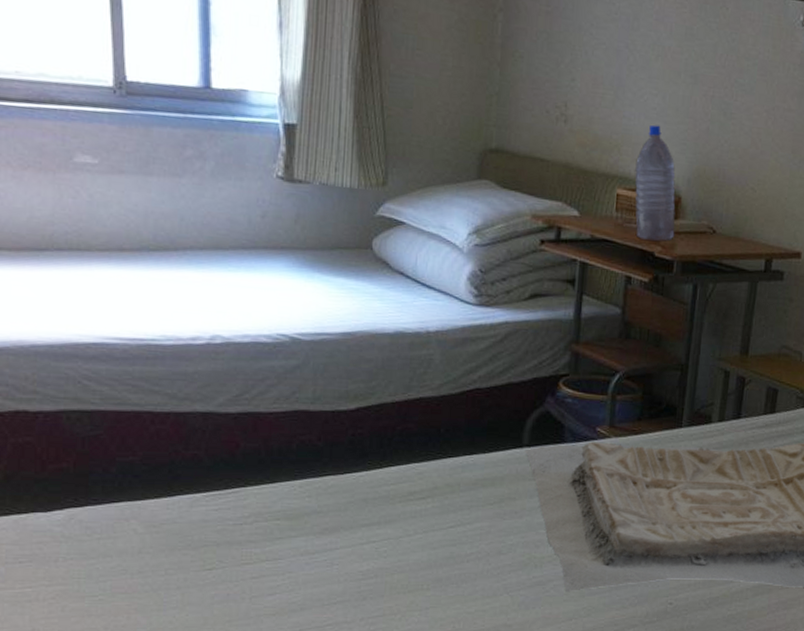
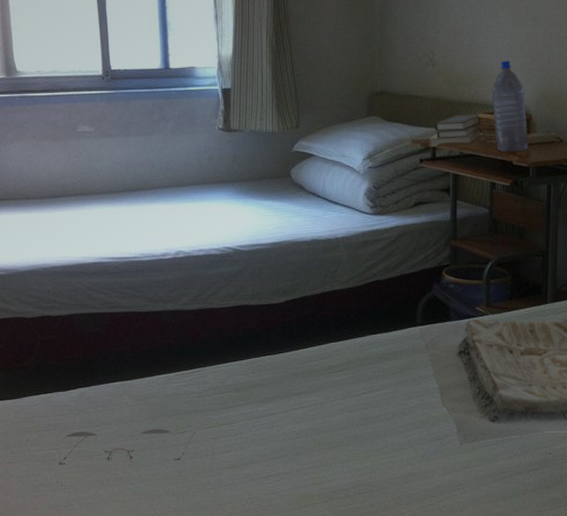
glasses: none [35,564,230,608] -> present [58,429,196,465]
books: none [552,187,620,228] -> present [428,113,482,148]

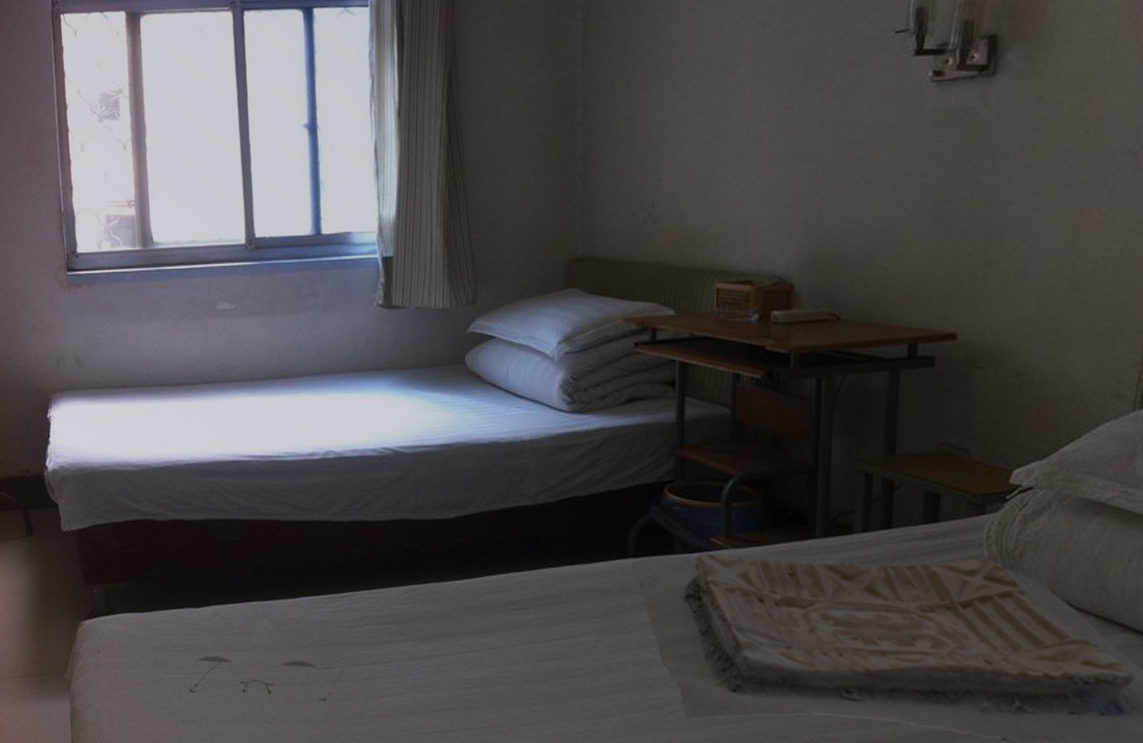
books: present [428,113,482,148] -> none [645,283,721,328]
water bottle: present [492,60,529,154] -> none [736,212,789,336]

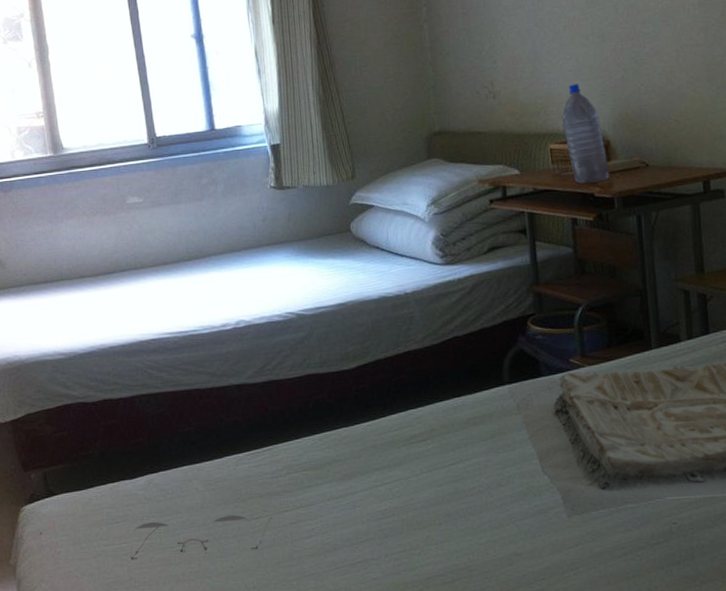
water bottle: none [736,212,789,336] -> present [562,83,610,186]

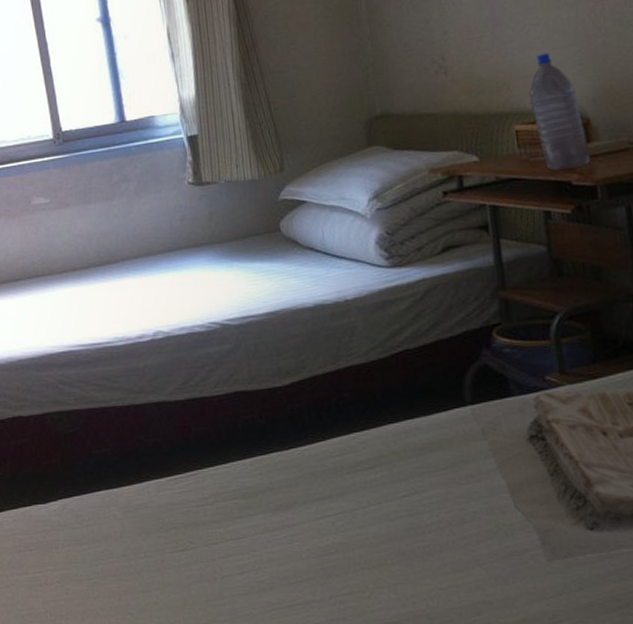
glasses: present [130,515,273,560] -> none [45,546,200,592]

